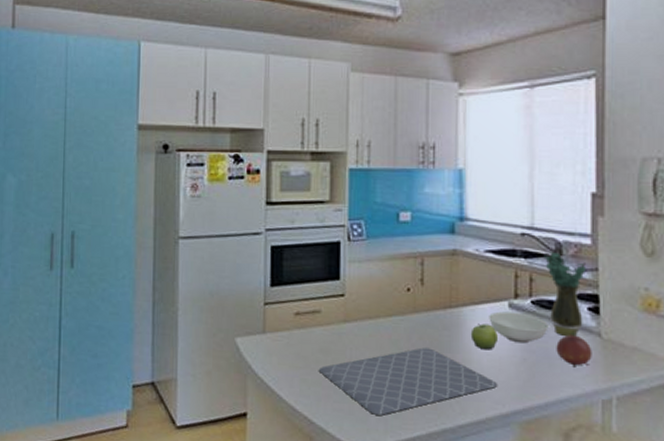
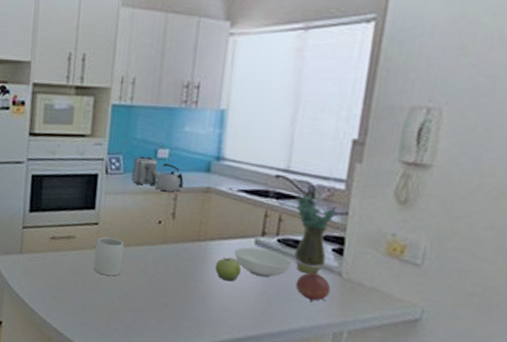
placemat: present [319,347,497,415] -> none [70,275,235,332]
mug: none [343,309,375,353] -> present [93,237,125,277]
toaster: none [375,220,402,252] -> present [131,155,158,187]
kettle: none [397,227,429,257] -> present [153,163,184,192]

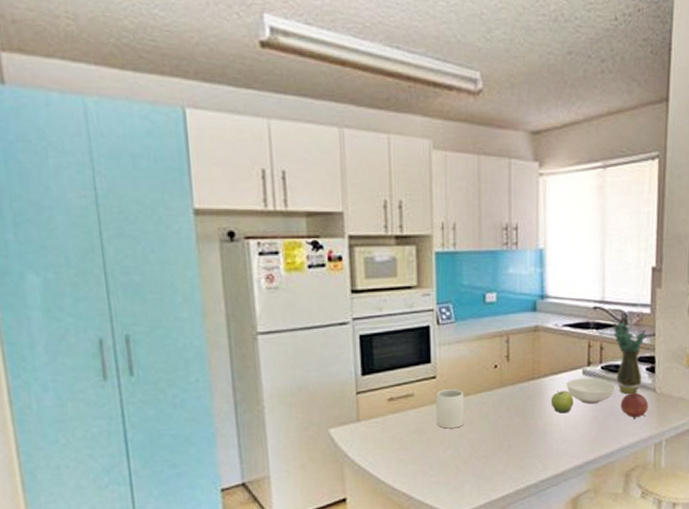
toaster: present [131,155,158,187] -> none [463,302,489,332]
kettle: present [153,163,184,192] -> none [483,307,513,335]

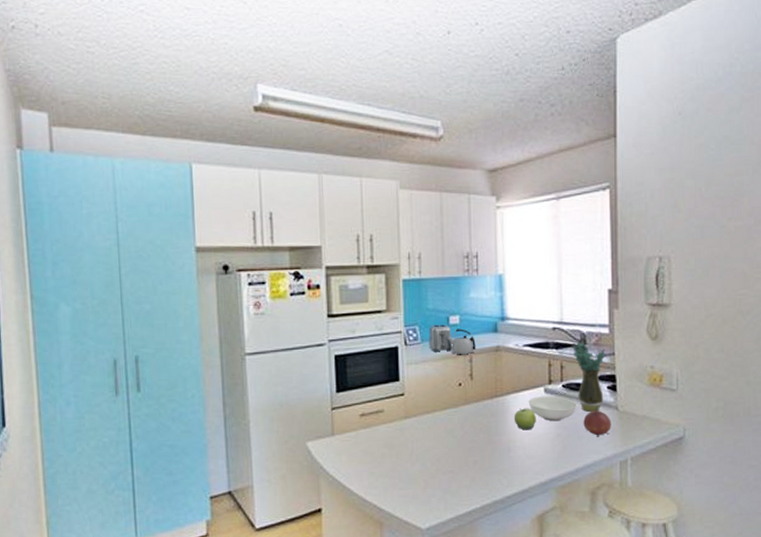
mug: present [436,389,466,429] -> none [404,406,432,444]
toaster: none [463,302,489,332] -> present [428,324,453,352]
kettle: none [483,307,513,335] -> present [448,329,476,355]

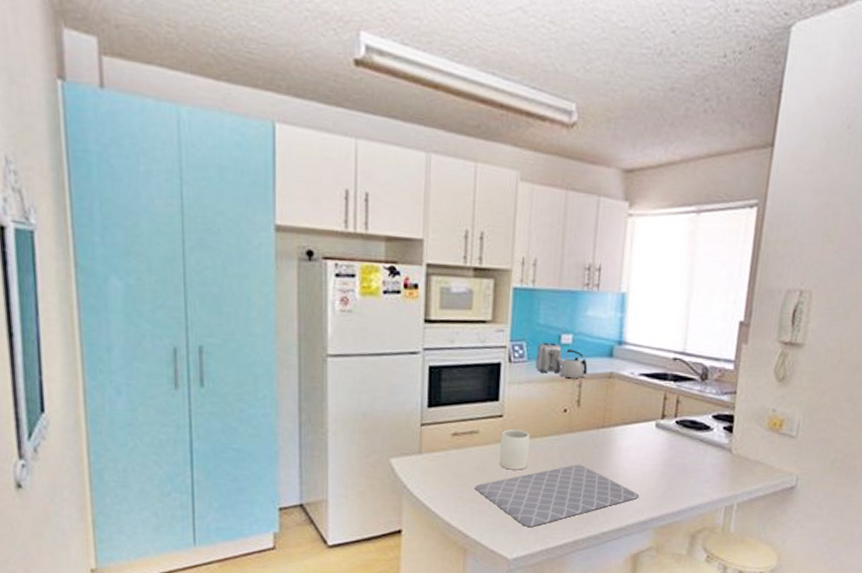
placemat: none [385,433,537,496] -> present [475,465,639,527]
mug: none [404,406,432,444] -> present [499,429,531,470]
fruit: present [514,408,536,430] -> none [619,442,644,466]
bowl: present [528,396,577,422] -> none [637,431,689,459]
vase: present [571,340,606,412] -> none [690,373,727,452]
fruit: present [583,410,612,437] -> none [692,451,723,479]

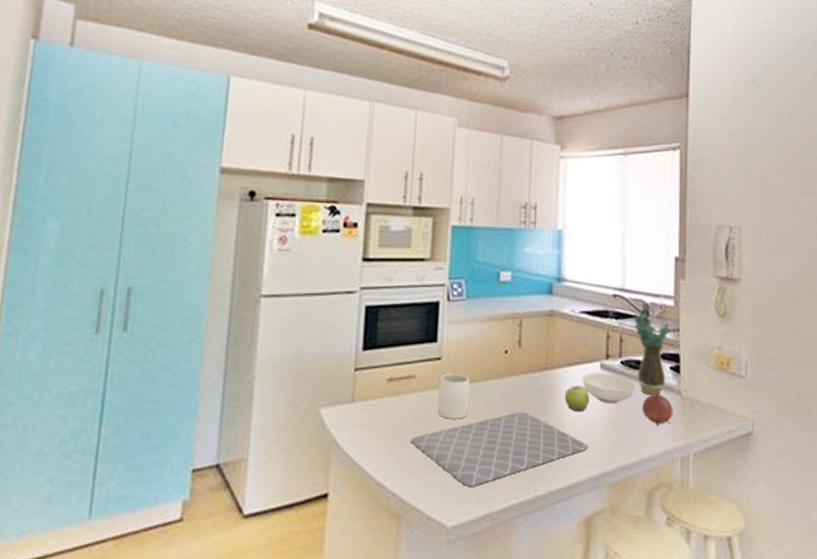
toaster: present [535,342,562,374] -> none [474,279,502,313]
kettle: present [557,349,588,379] -> none [496,287,527,318]
fruit: none [619,442,644,466] -> present [564,385,590,412]
bowl: none [637,431,689,459] -> present [582,372,636,404]
vase: none [690,373,727,452] -> present [632,310,670,395]
fruit: none [692,451,723,479] -> present [642,393,673,426]

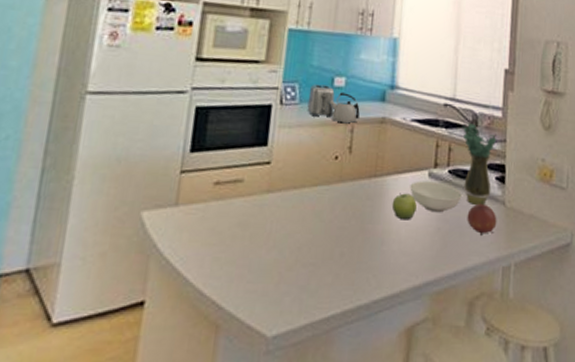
placemat: present [411,412,588,486] -> none [235,219,413,295]
mug: present [437,373,471,419] -> none [263,178,299,226]
toaster: none [474,279,502,313] -> present [307,84,335,118]
kettle: none [496,287,527,318] -> present [329,92,360,124]

